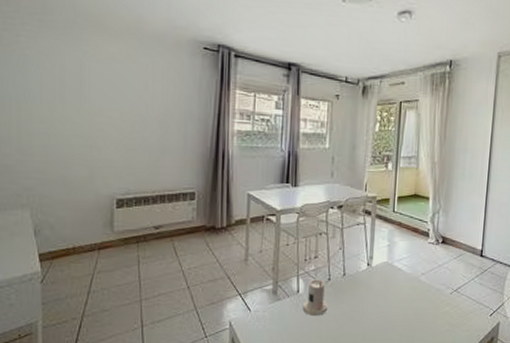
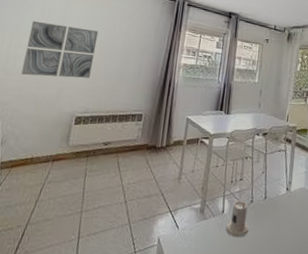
wall art: none [41,86,127,155] -> present [21,21,99,78]

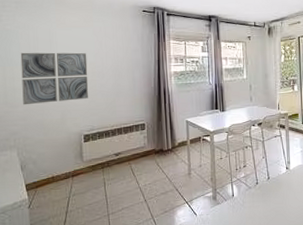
candle: present [226,200,249,237] -> none [238,184,258,214]

